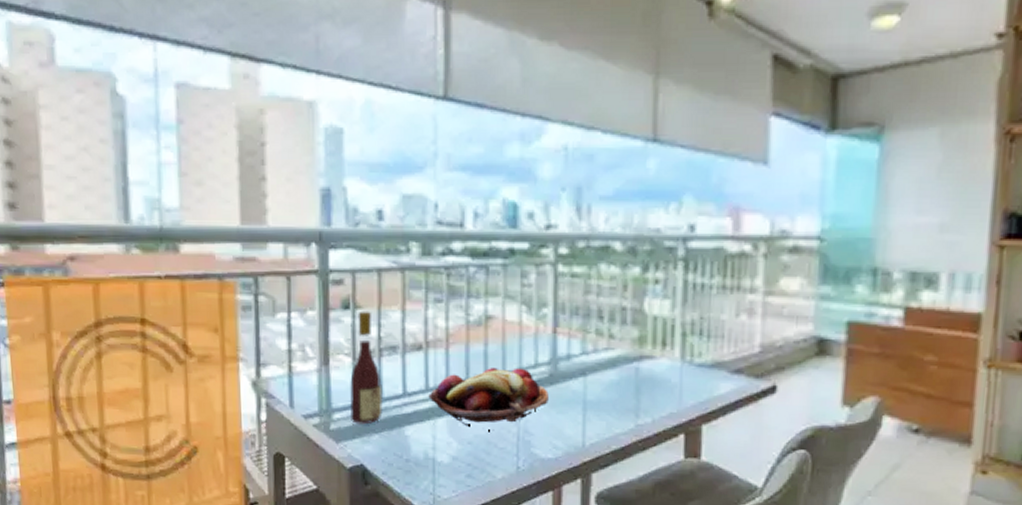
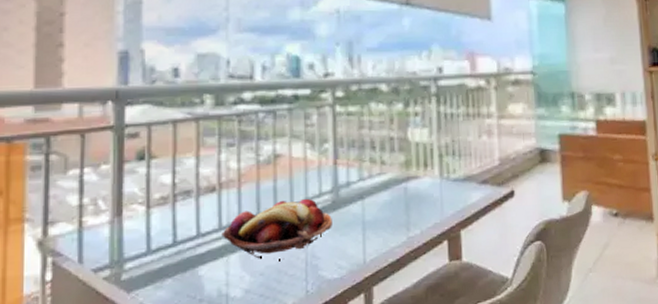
wine bottle: present [349,310,383,425] -> none [142,160,176,271]

